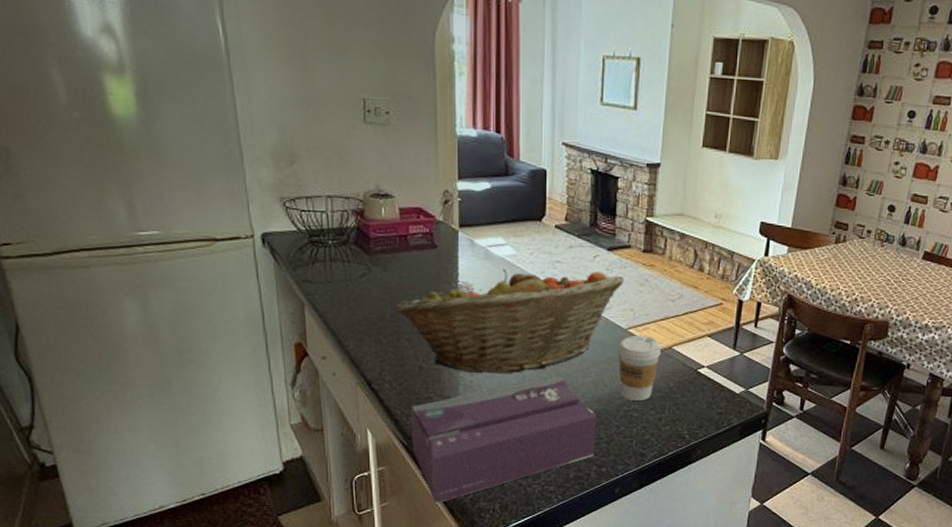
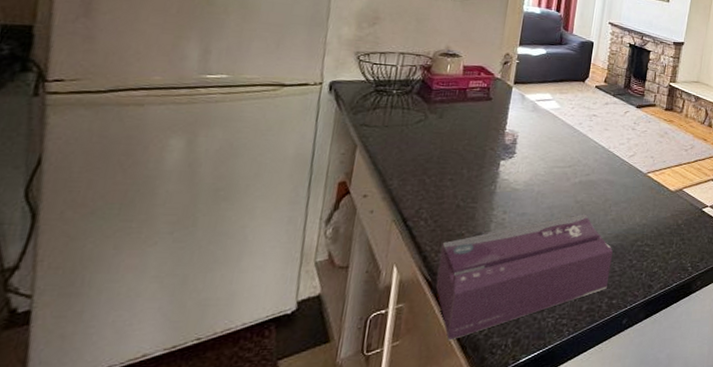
fruit basket: present [394,268,624,373] -> none [443,119,648,212]
coffee cup: present [617,334,661,401] -> none [636,178,673,236]

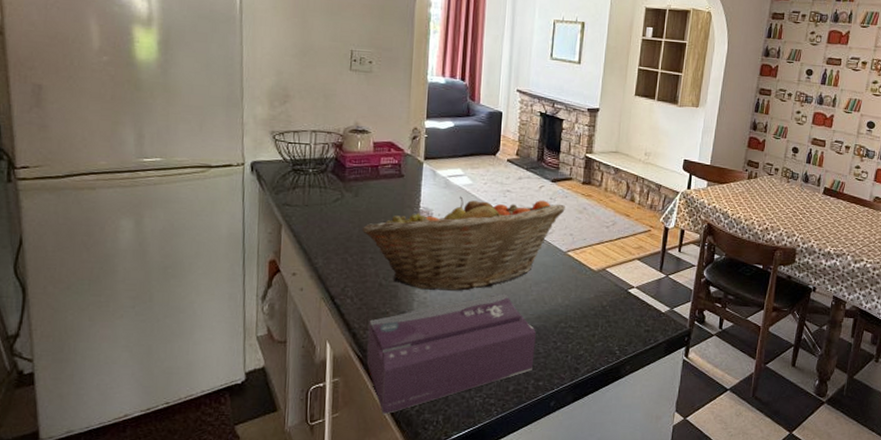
fruit basket: none [443,119,648,212] -> present [361,196,565,291]

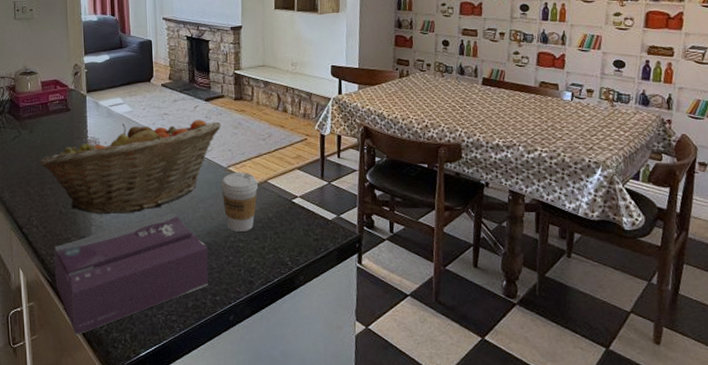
coffee cup: none [557,257,596,318] -> present [220,171,258,232]

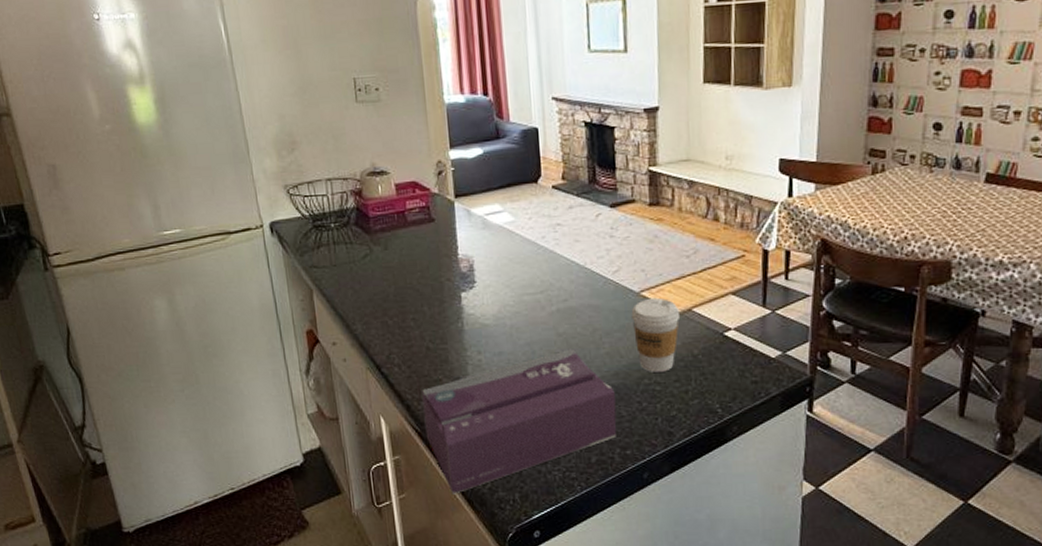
fruit basket: present [39,120,221,214] -> none [397,231,631,351]

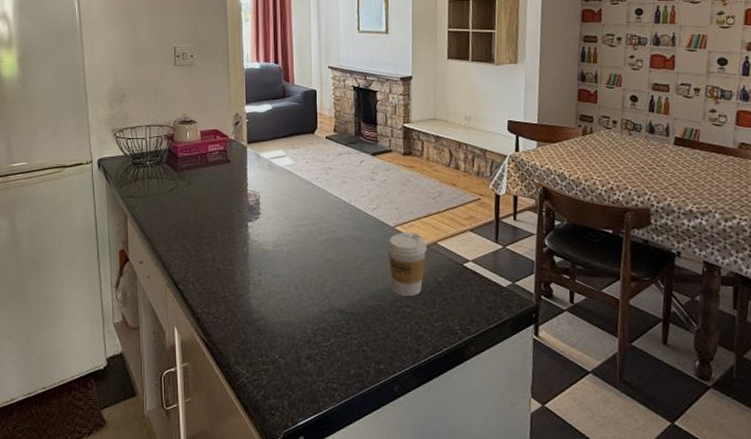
tissue box: present [422,348,617,494] -> none [210,273,373,400]

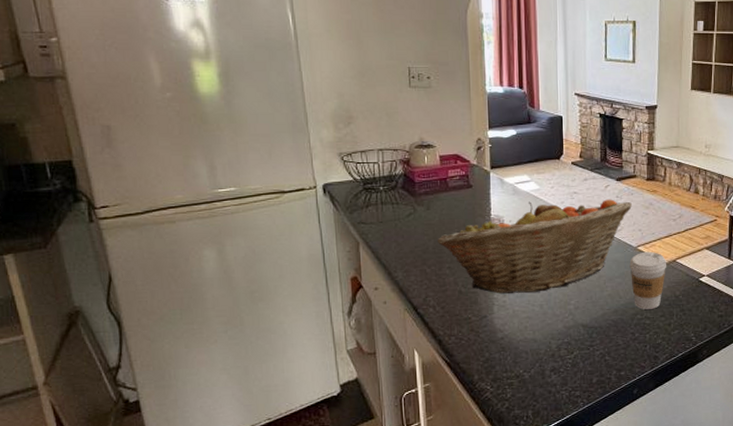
fruit basket: none [196,175,388,272] -> present [436,199,632,294]

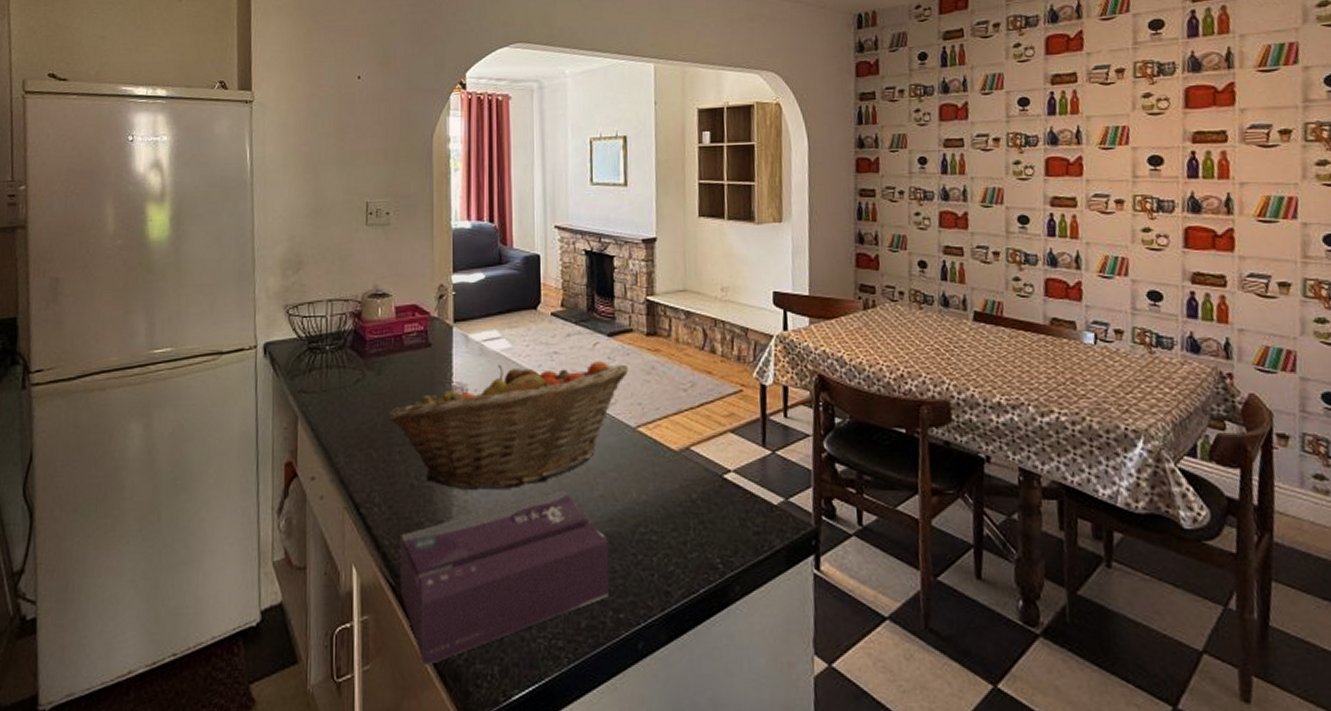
tissue box: none [453,291,614,414] -> present [400,489,610,667]
coffee cup: present [629,251,666,310] -> none [627,434,677,519]

